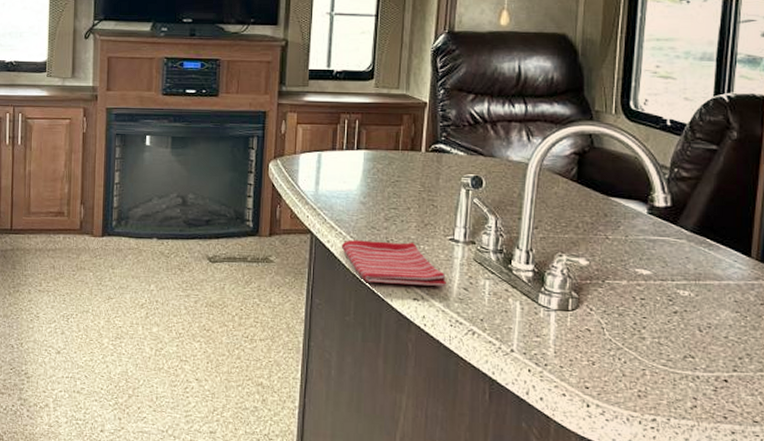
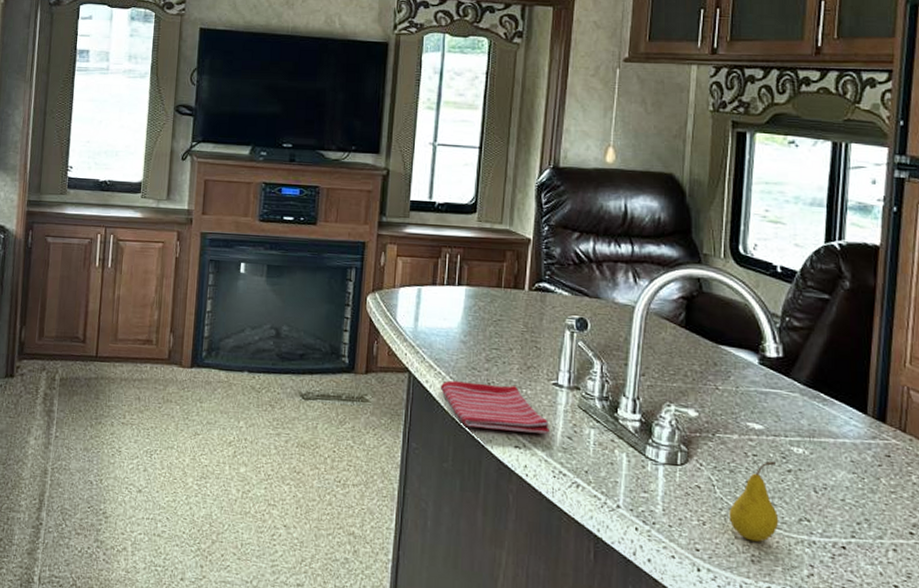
fruit: none [617,303,665,379] -> present [729,460,779,542]

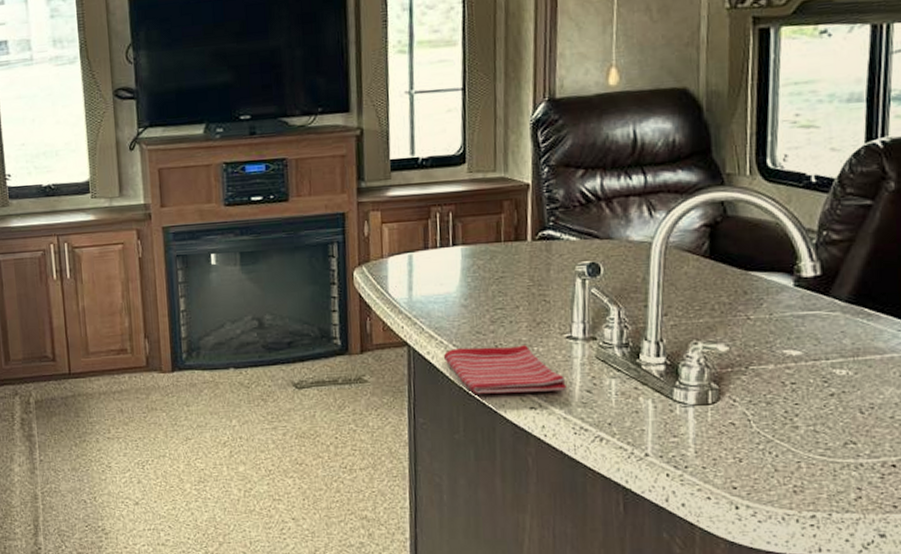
fruit: present [729,460,779,542] -> none [767,386,823,472]

